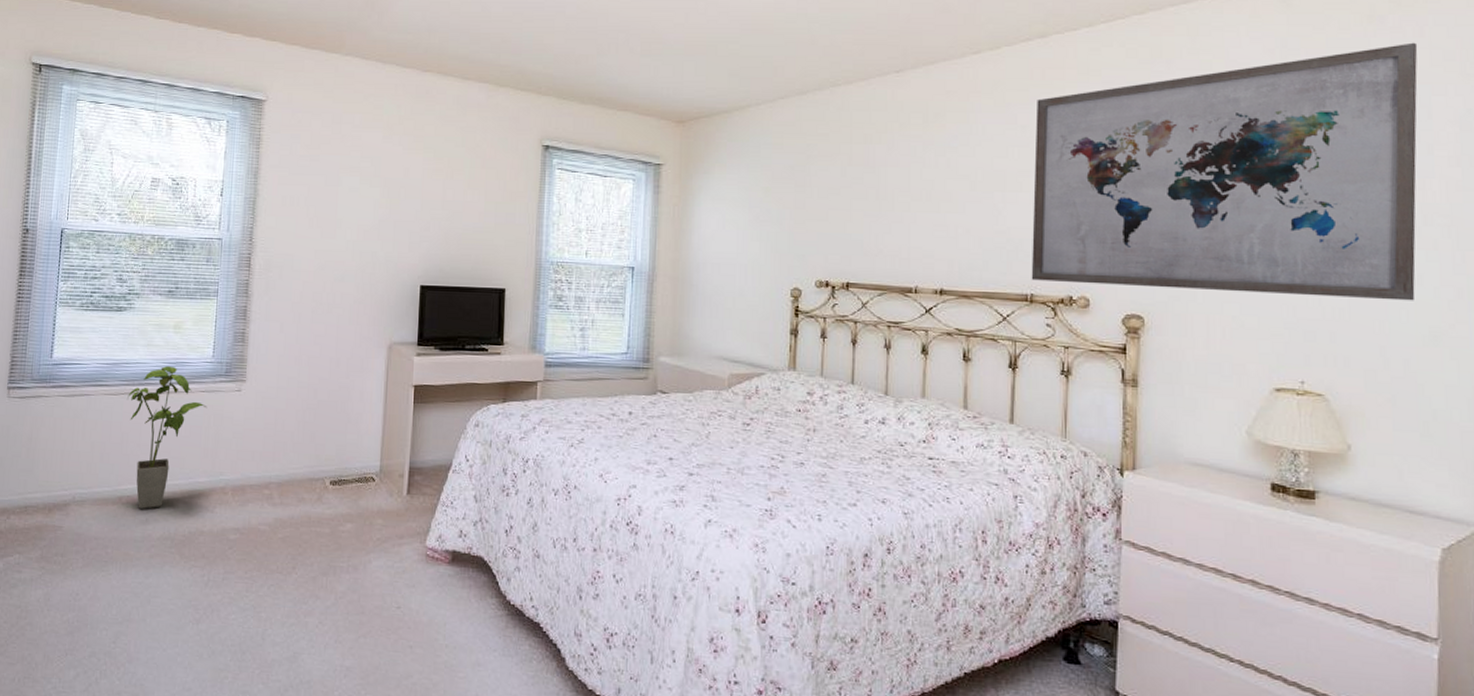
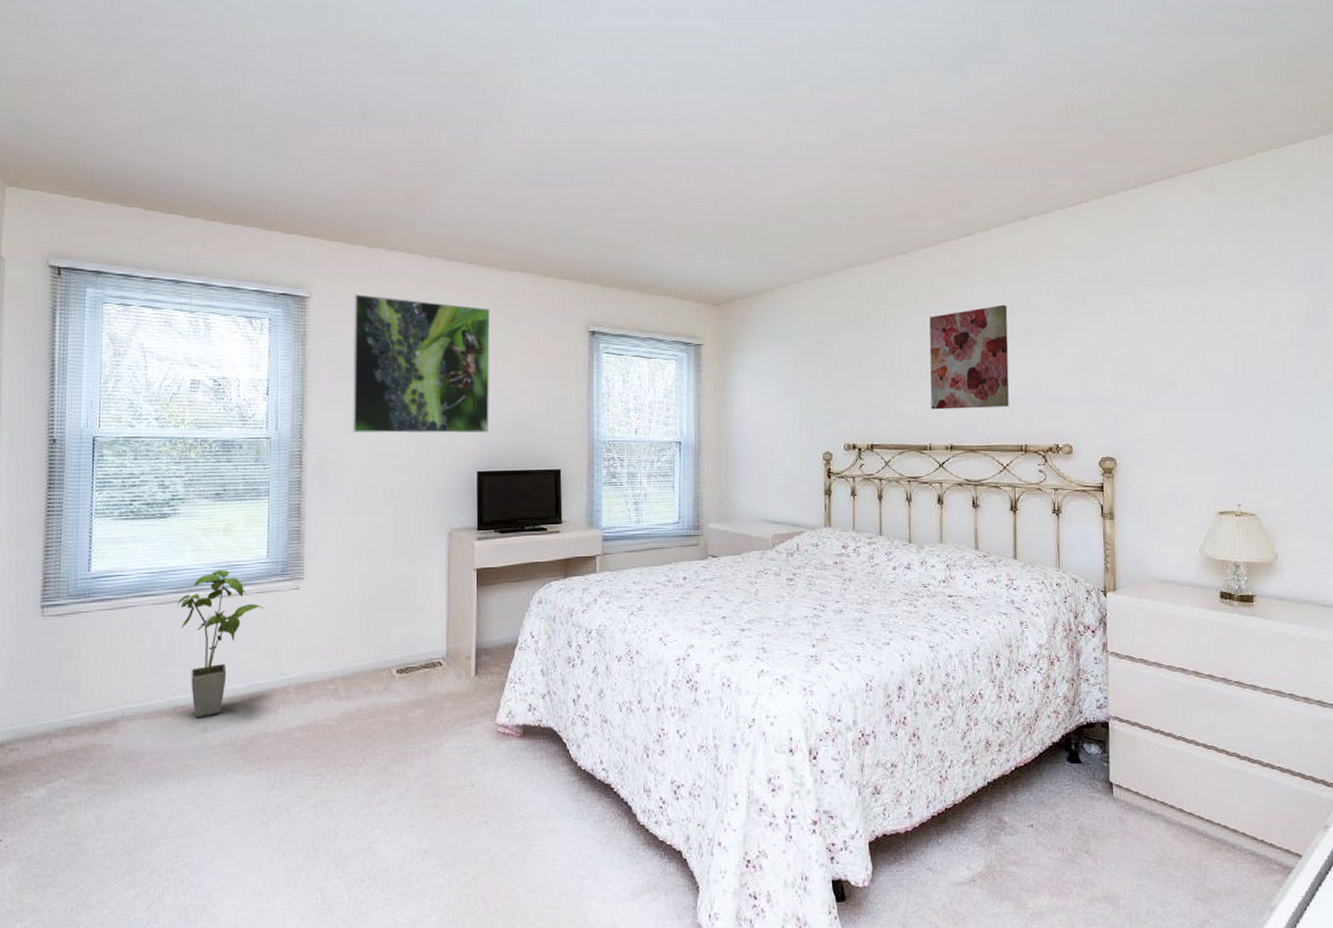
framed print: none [300,99,442,247] -> present [352,294,490,433]
wall art: none [919,133,1018,250] -> present [929,304,1009,410]
wall art: present [1031,42,1418,301] -> none [1021,218,1318,433]

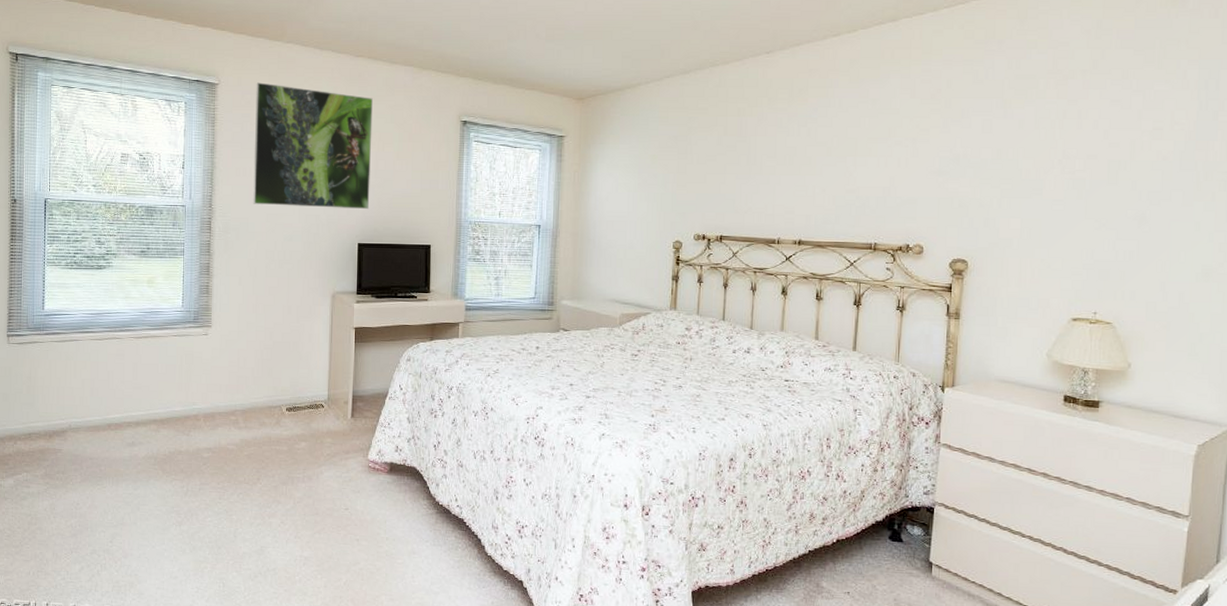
house plant: present [177,570,264,717] -> none [111,315,180,434]
wall art: present [929,304,1009,410] -> none [782,106,869,206]

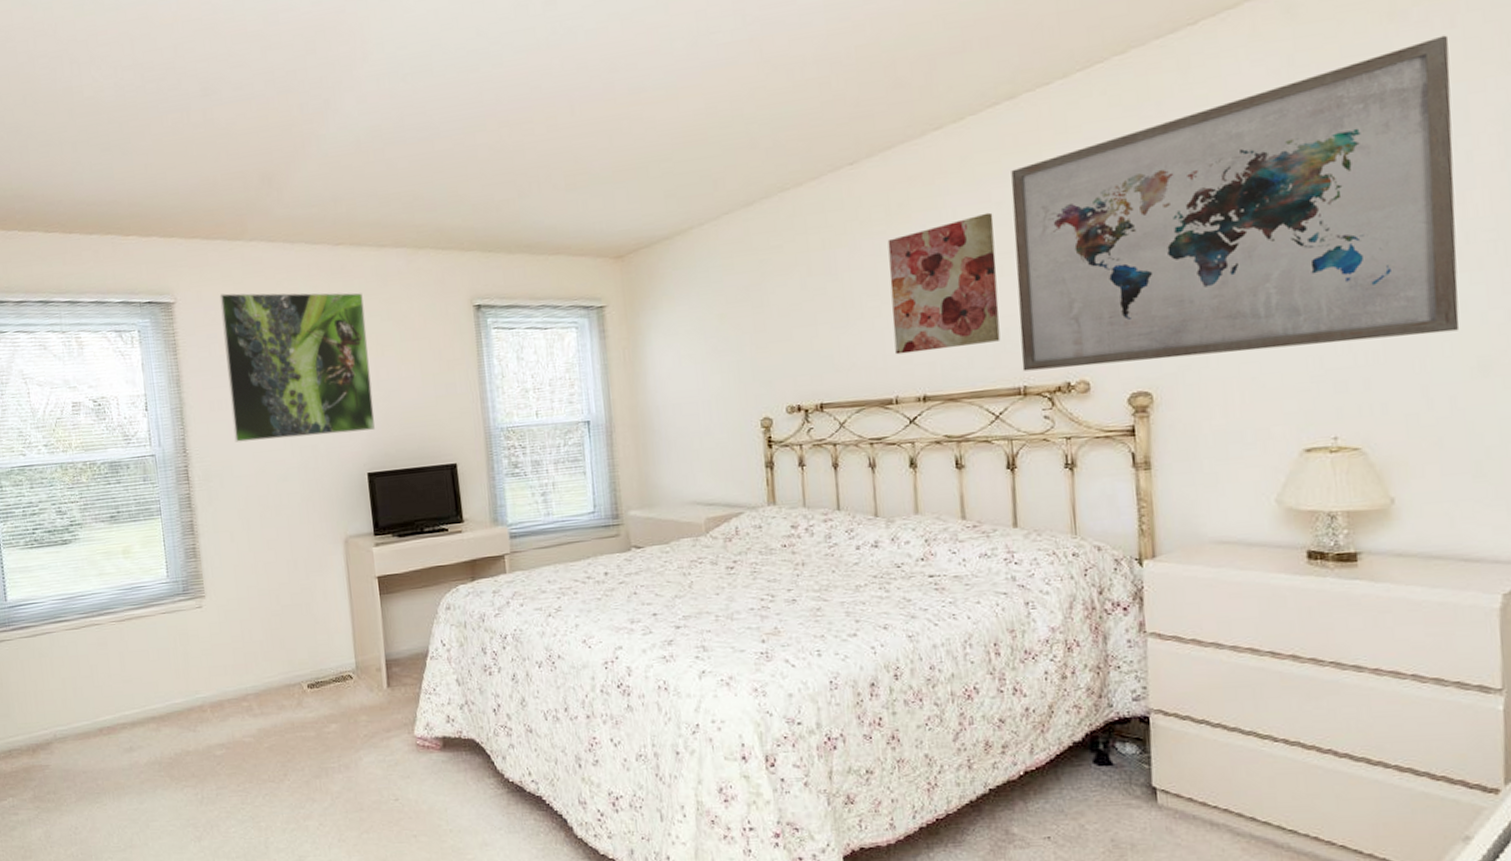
wall art: none [782,106,869,206] -> present [887,212,1001,355]
wall art: none [875,23,1212,244] -> present [1011,35,1460,372]

